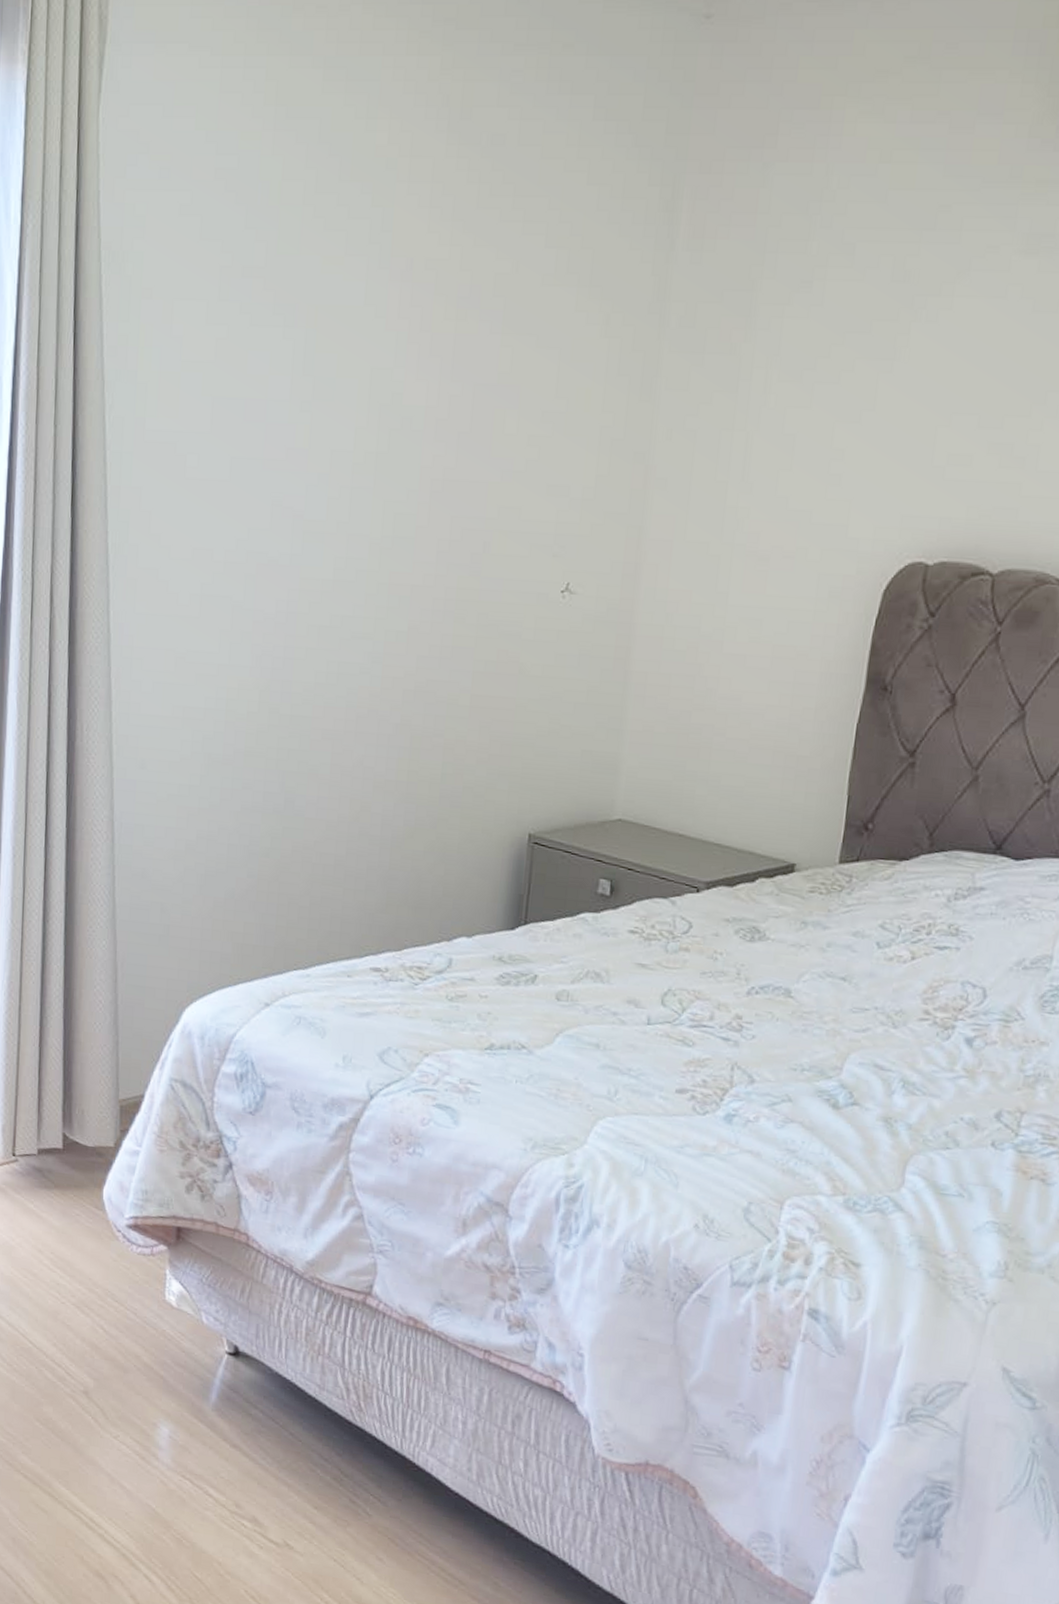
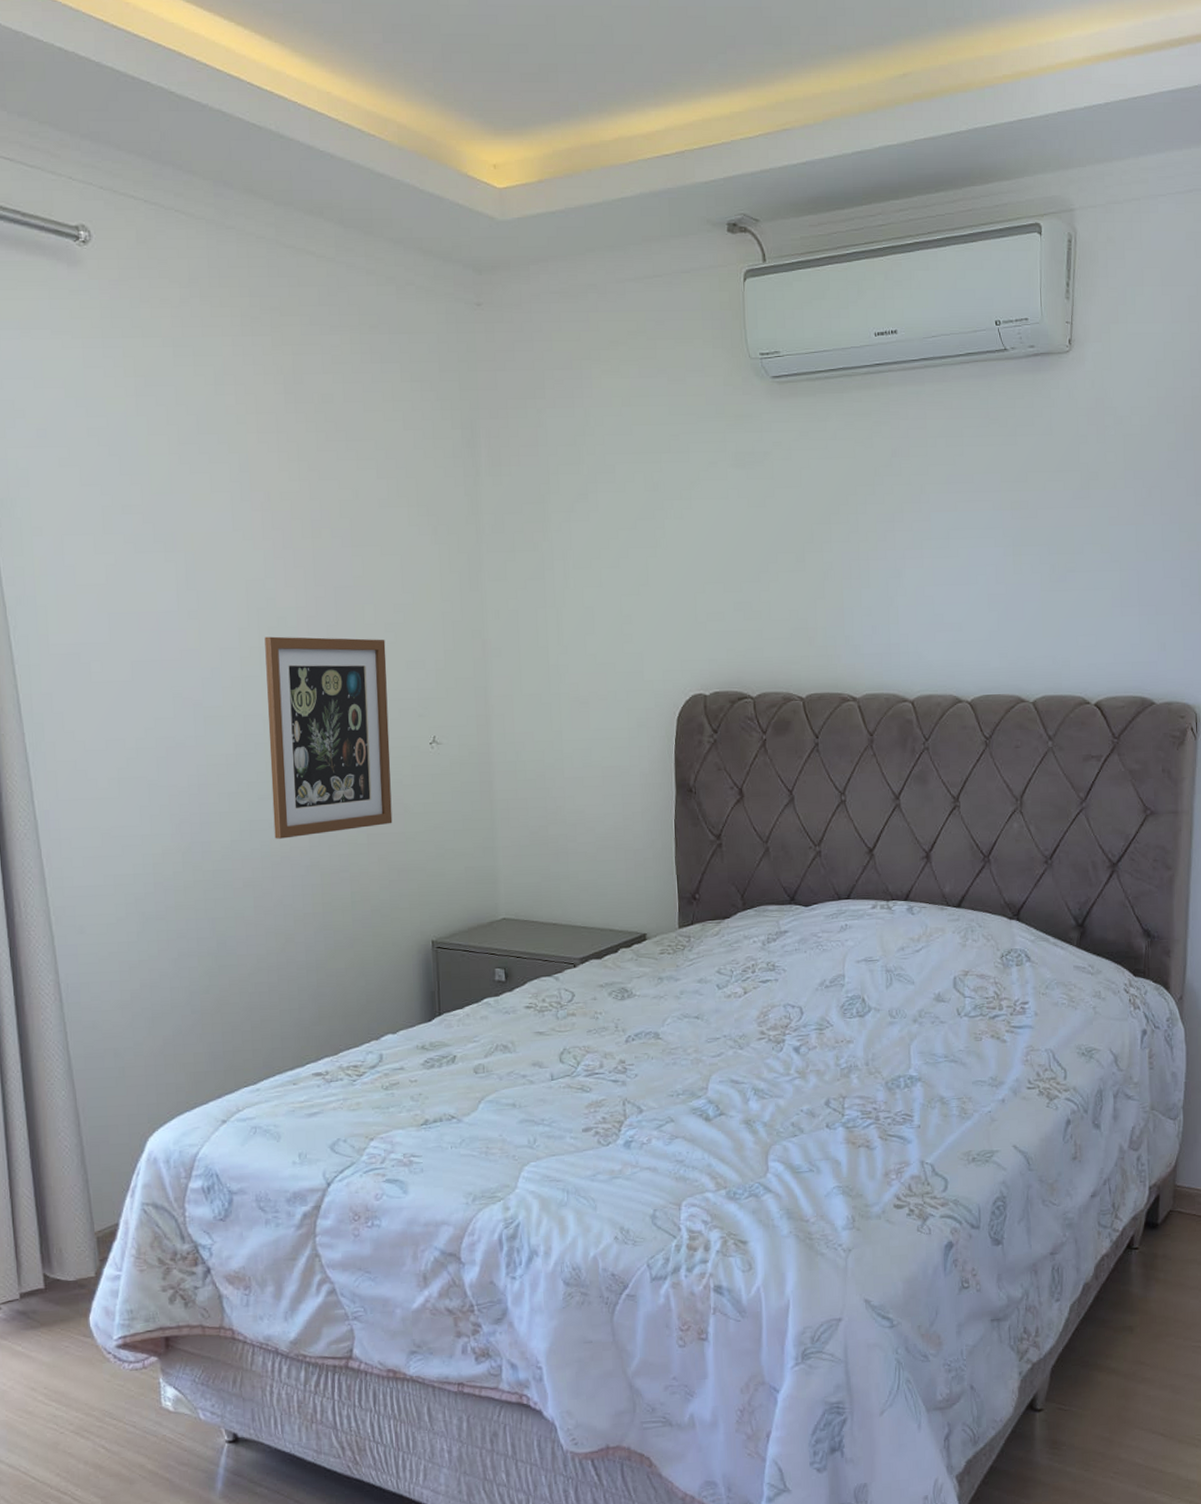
wall art: none [364,440,526,689] -> present [264,636,393,839]

